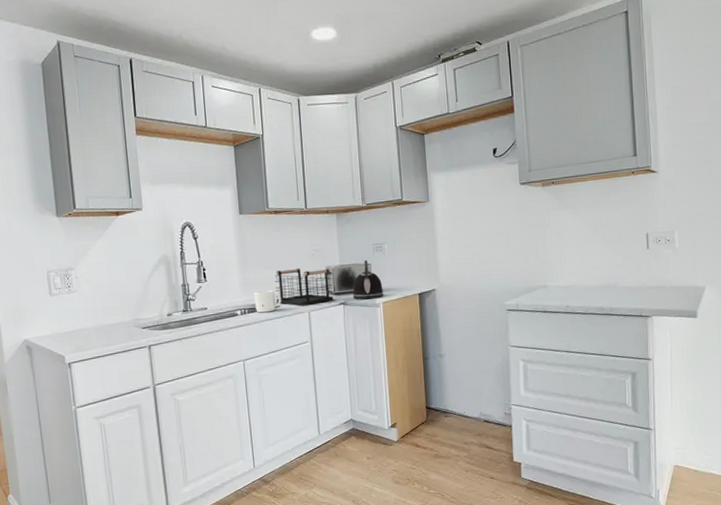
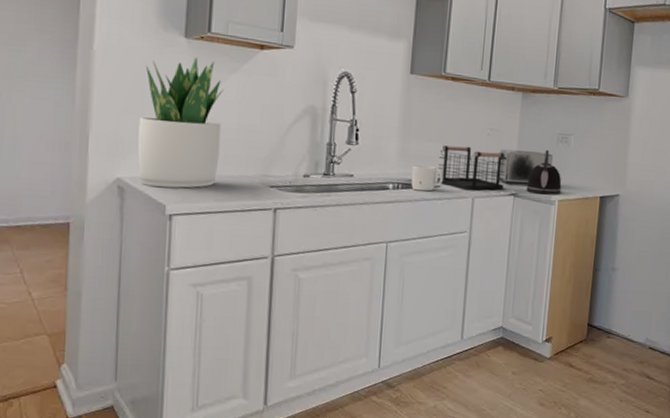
planter: none [31,231,100,343] -> present [137,57,225,188]

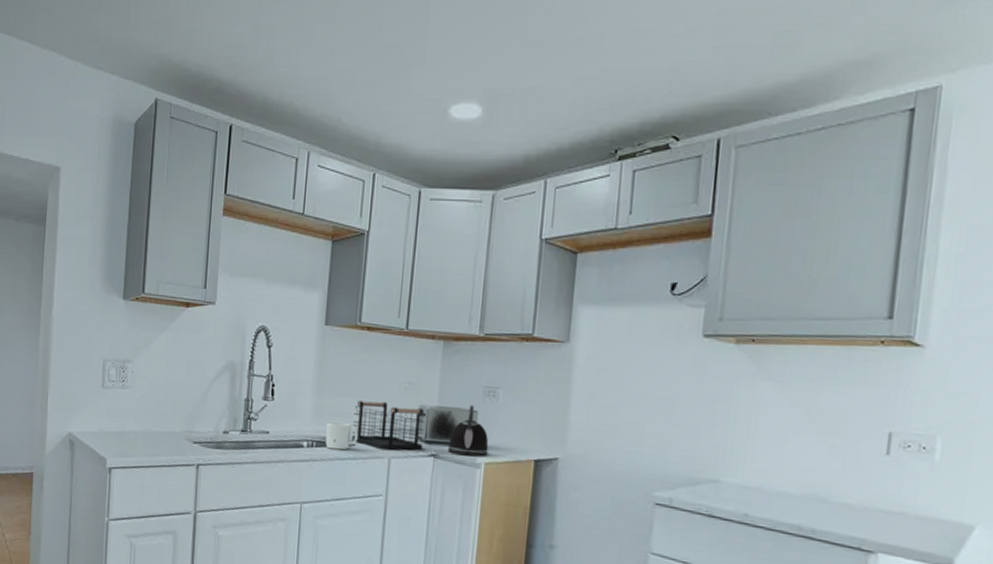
planter: present [137,57,225,188] -> none [85,317,156,443]

